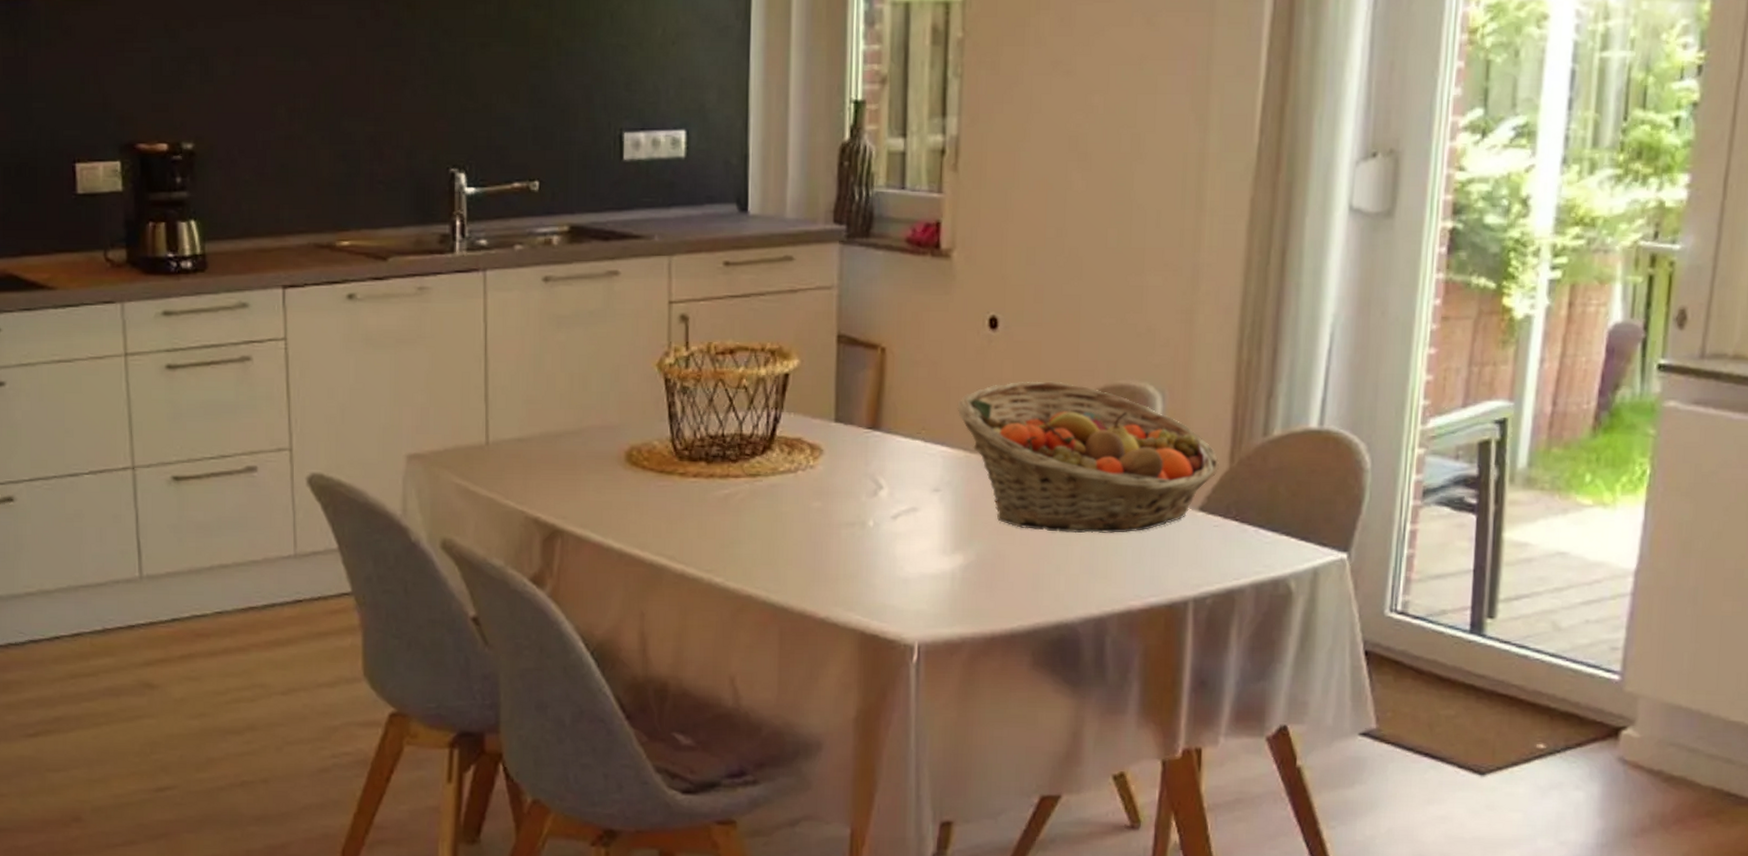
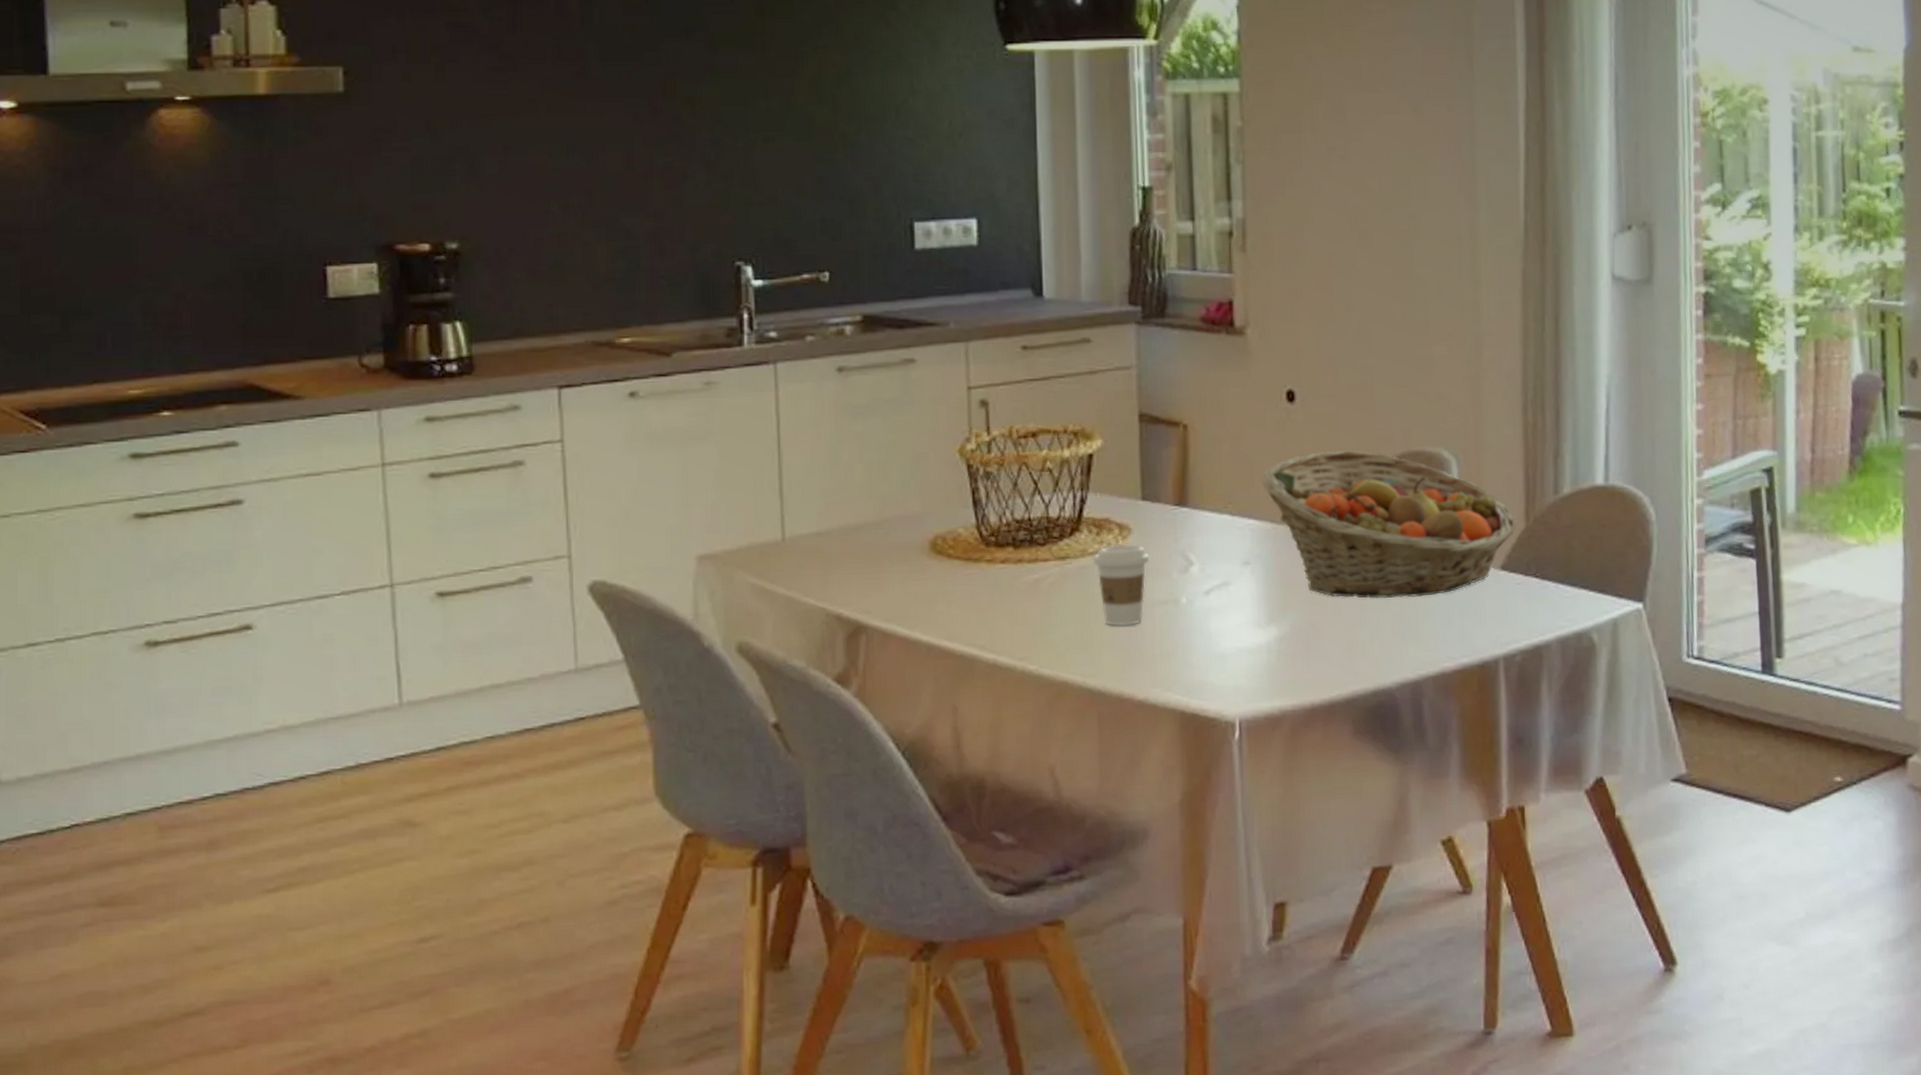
coffee cup: none [782,465,840,545] -> present [1092,545,1150,626]

